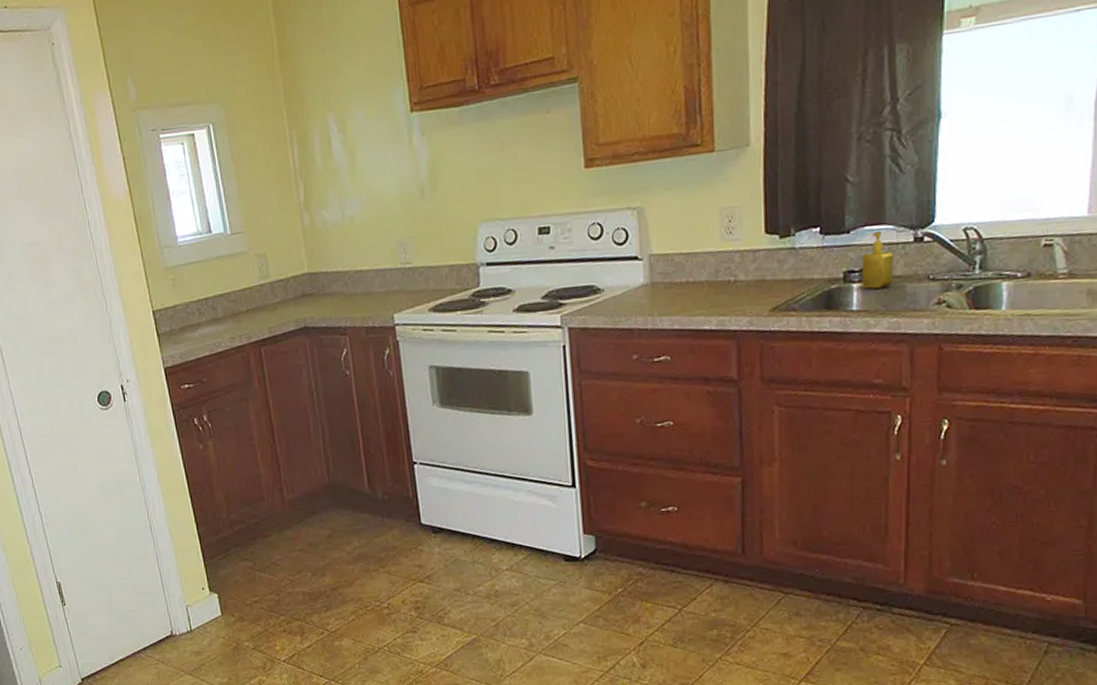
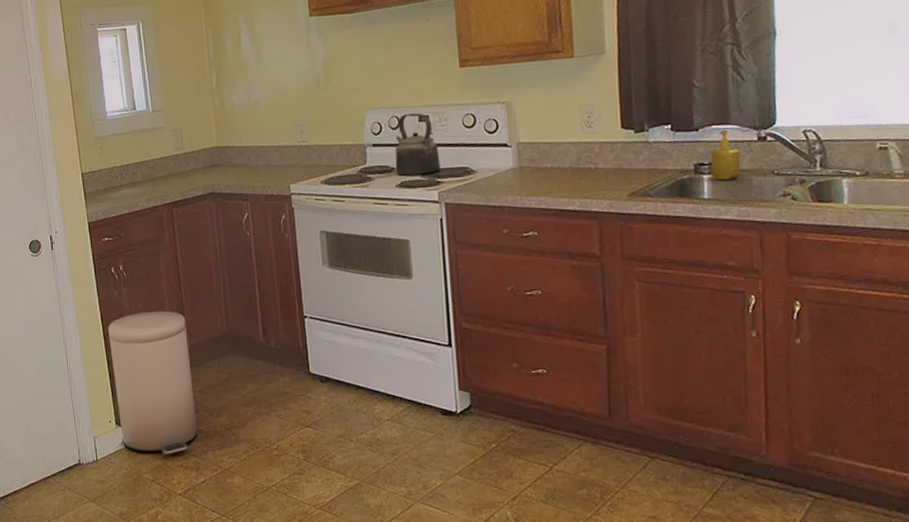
pedal bin: none [194,464,301,621] -> present [108,311,198,455]
kettle: none [512,224,563,299] -> present [395,113,441,176]

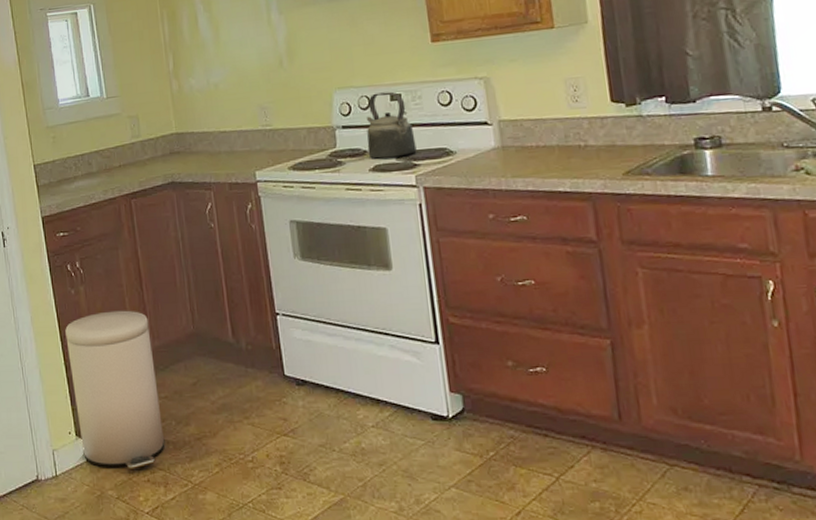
soap dispenser: present [710,130,741,181] -> none [711,101,747,156]

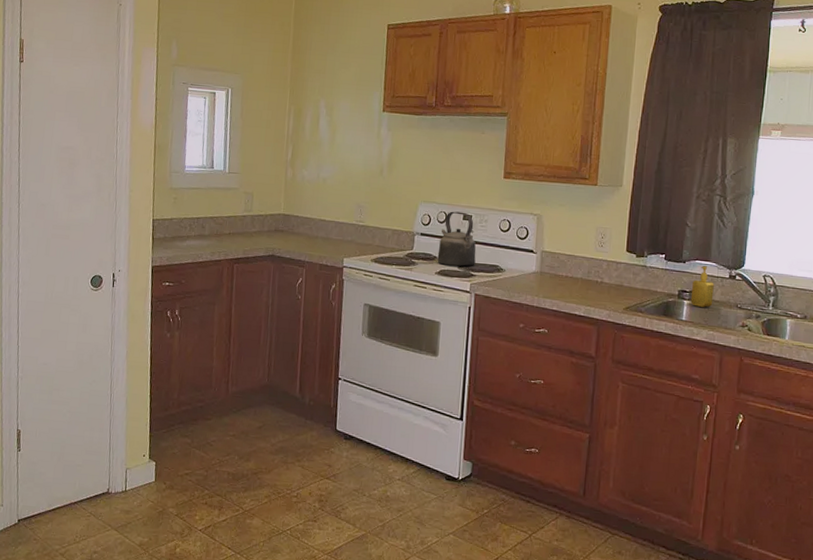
pedal bin: present [65,310,165,469] -> none [153,356,231,493]
soap dispenser: none [711,101,747,156] -> present [690,266,714,308]

